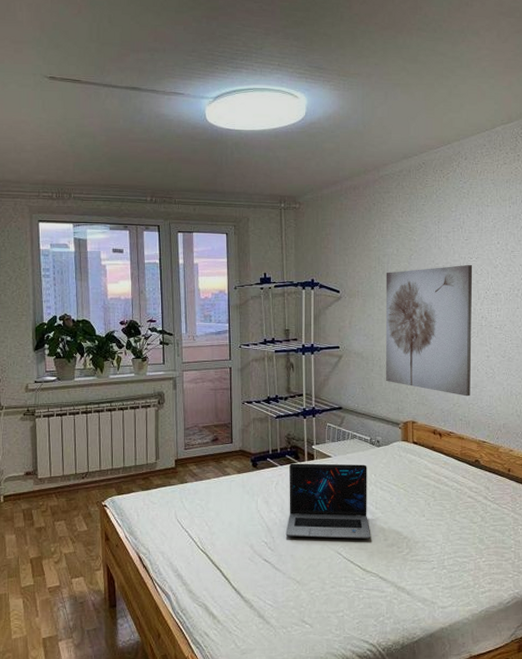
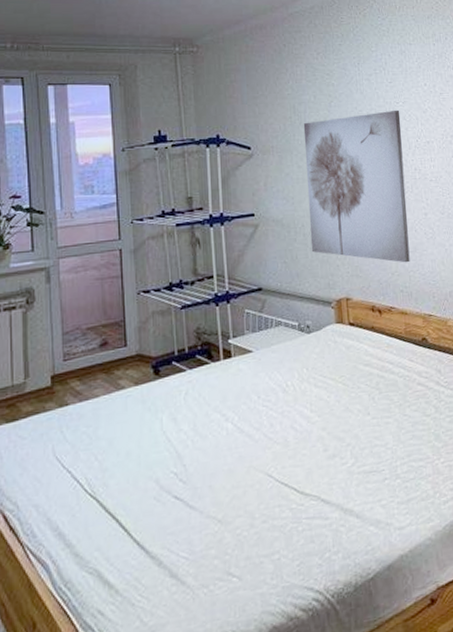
laptop: present [285,463,370,539] -> none [200,357,307,462]

